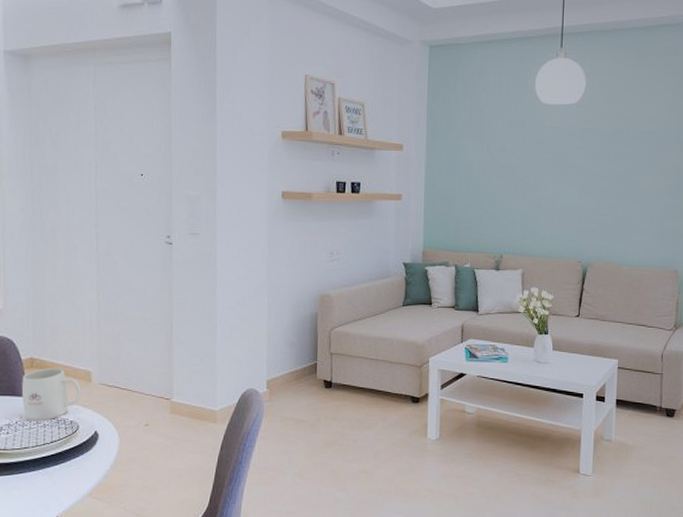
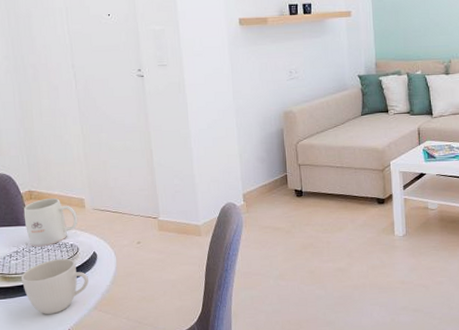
cup: none [9,436,86,498] -> present [20,258,89,314]

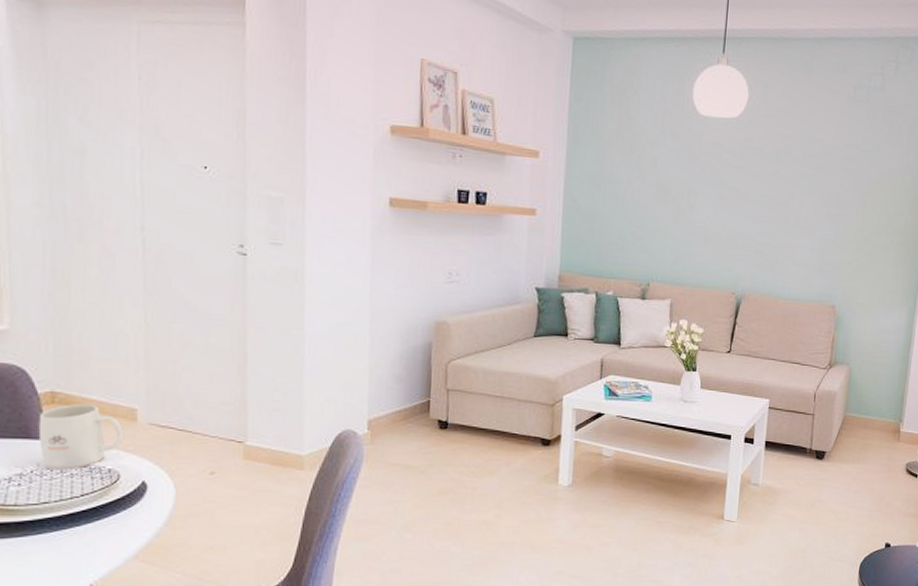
cup: present [20,258,89,314] -> none [22,487,130,563]

